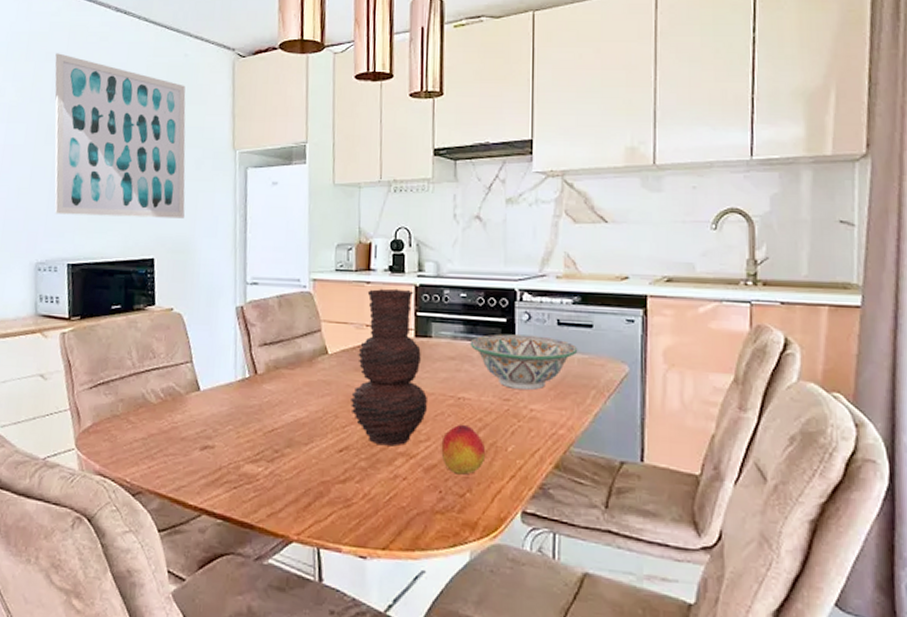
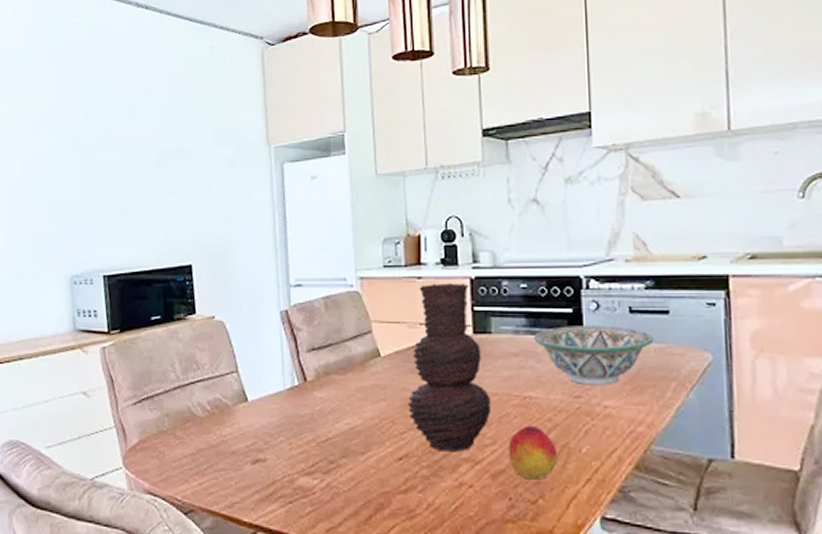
wall art: present [54,53,186,219] -> none [77,55,221,224]

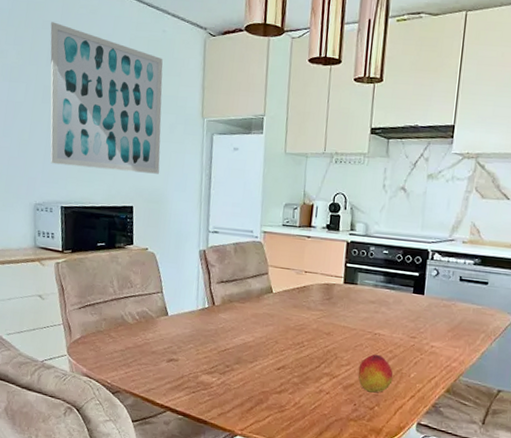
wall art: none [77,55,221,224] -> present [50,22,163,174]
vase: present [408,282,492,452] -> none [288,242,351,368]
decorative bowl: present [533,325,654,386] -> none [387,285,474,331]

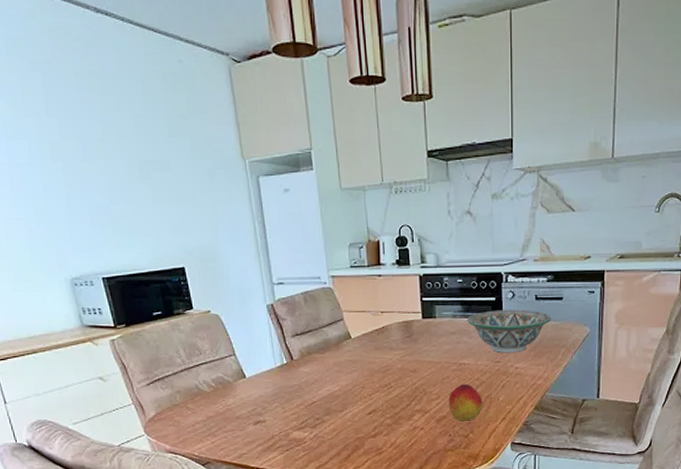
wall art: present [50,22,163,174] -> none [40,61,206,231]
decorative bowl: none [387,285,474,331] -> present [467,309,552,354]

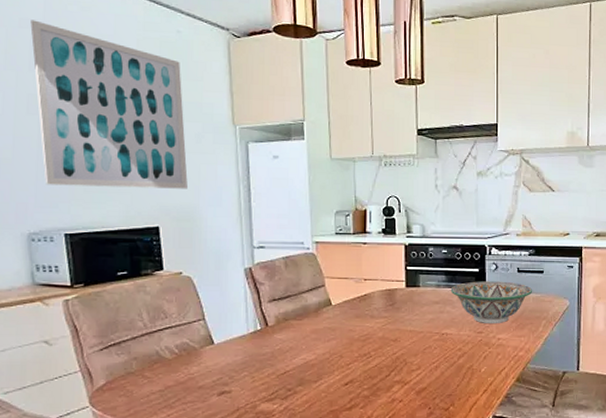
wall art: none [40,61,206,231] -> present [30,20,188,189]
peach: present [448,383,483,421] -> none [429,354,465,393]

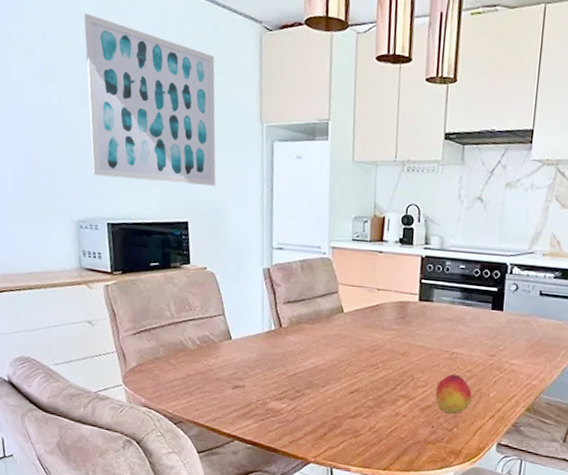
peach: none [429,354,465,393] -> present [435,374,472,414]
decorative bowl: present [450,281,533,324] -> none [465,301,555,349]

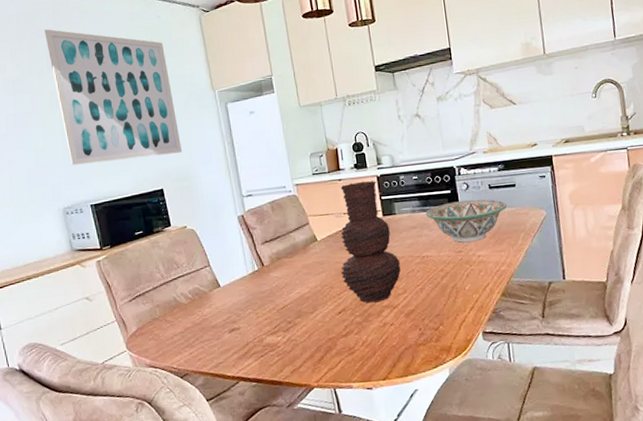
vase: none [362,257,427,390] -> present [340,180,401,303]
peach: present [435,374,472,414] -> none [415,275,450,314]
decorative bowl: none [465,301,555,349] -> present [425,199,507,243]

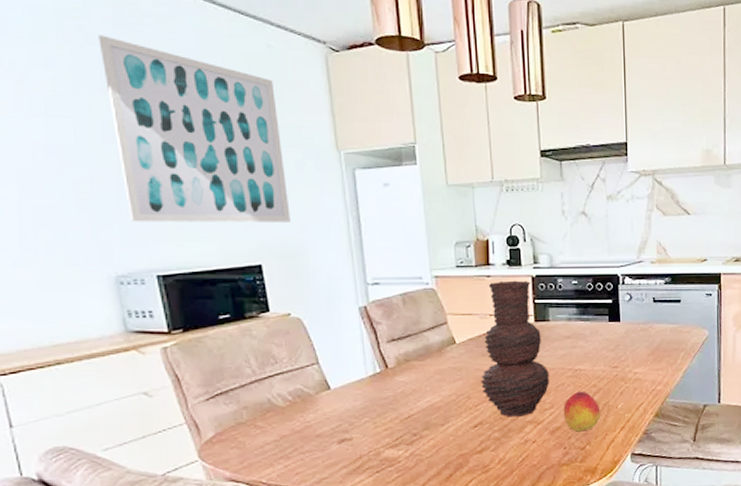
peach: none [415,275,450,314] -> present [563,391,601,432]
decorative bowl: present [425,199,507,243] -> none [582,312,670,358]

